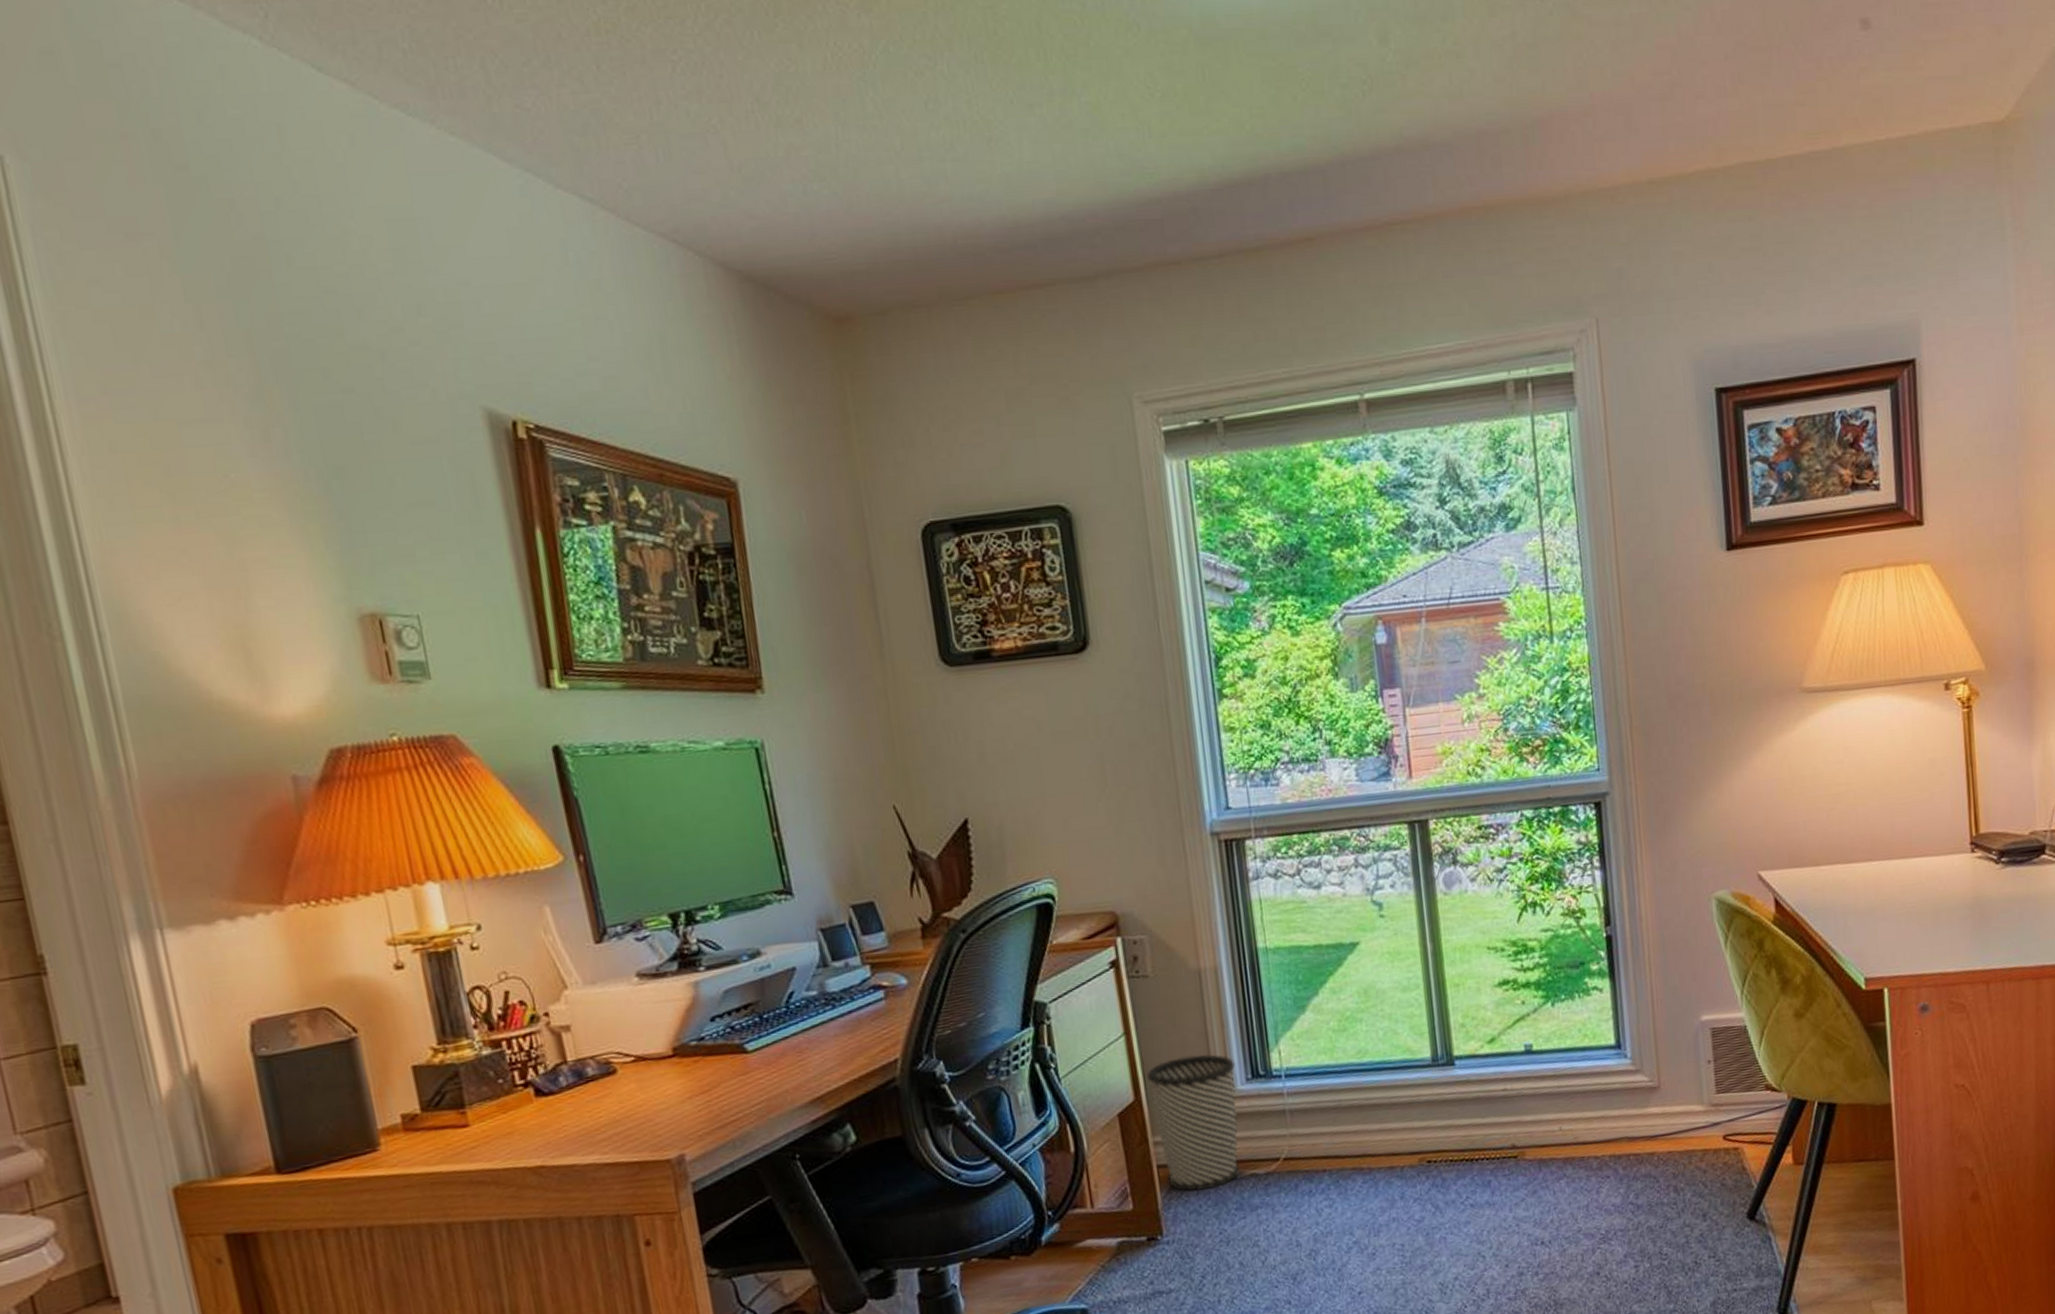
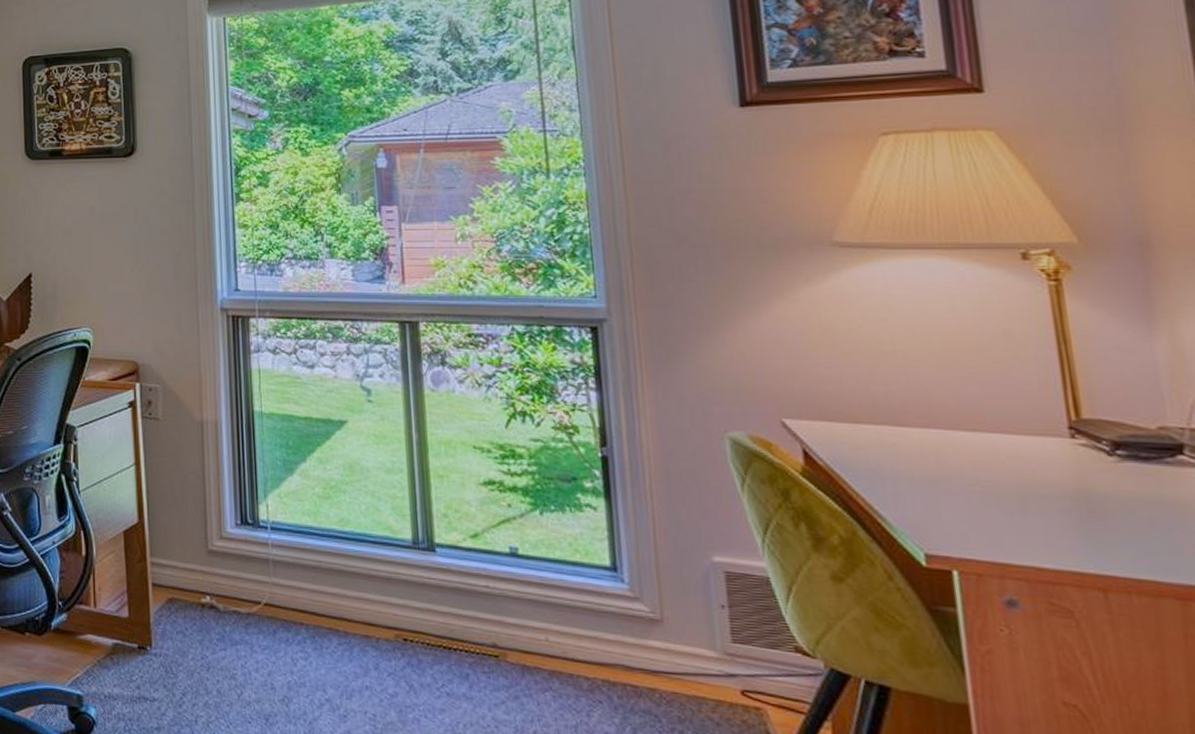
wastebasket: present [1146,1054,1239,1192] -> none [150,493,226,616]

